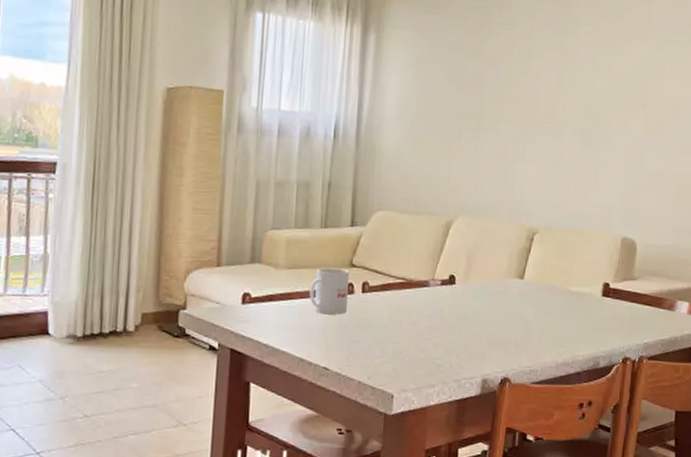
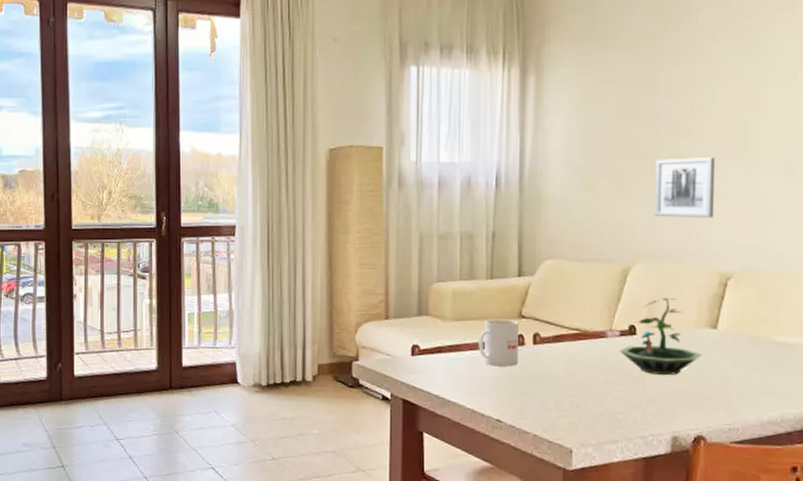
terrarium: none [439,250,511,322] -> present [619,298,703,376]
wall art: none [476,122,528,178] -> present [655,157,715,218]

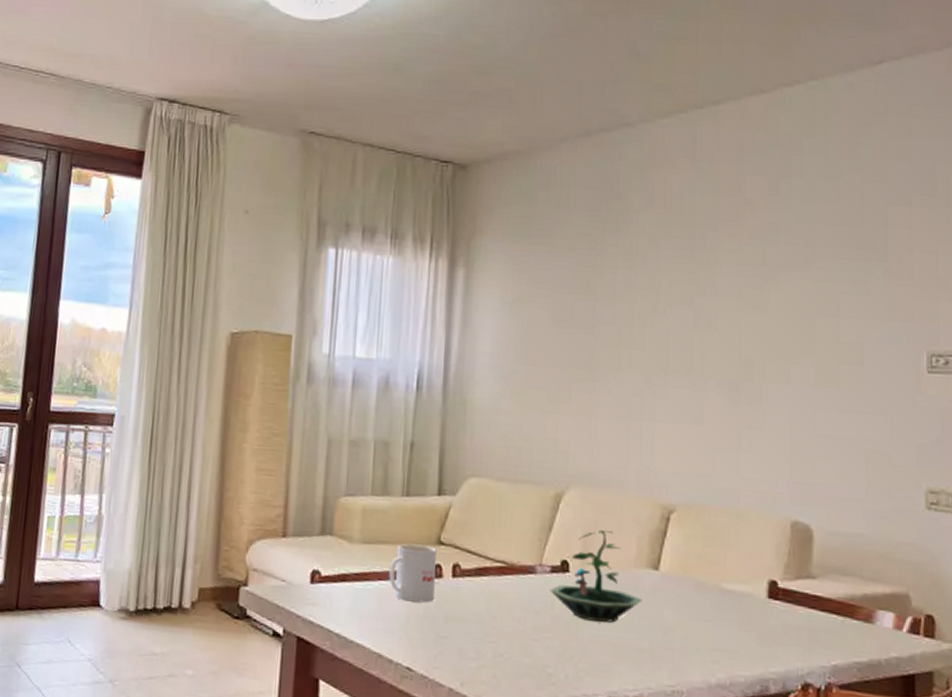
wall art: present [655,157,715,218] -> none [591,371,656,441]

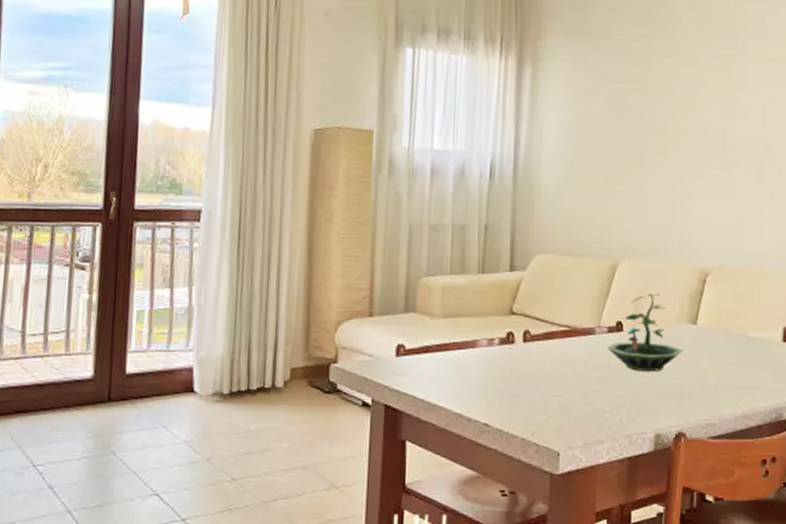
mug: present [389,543,437,603] -> none [467,315,509,366]

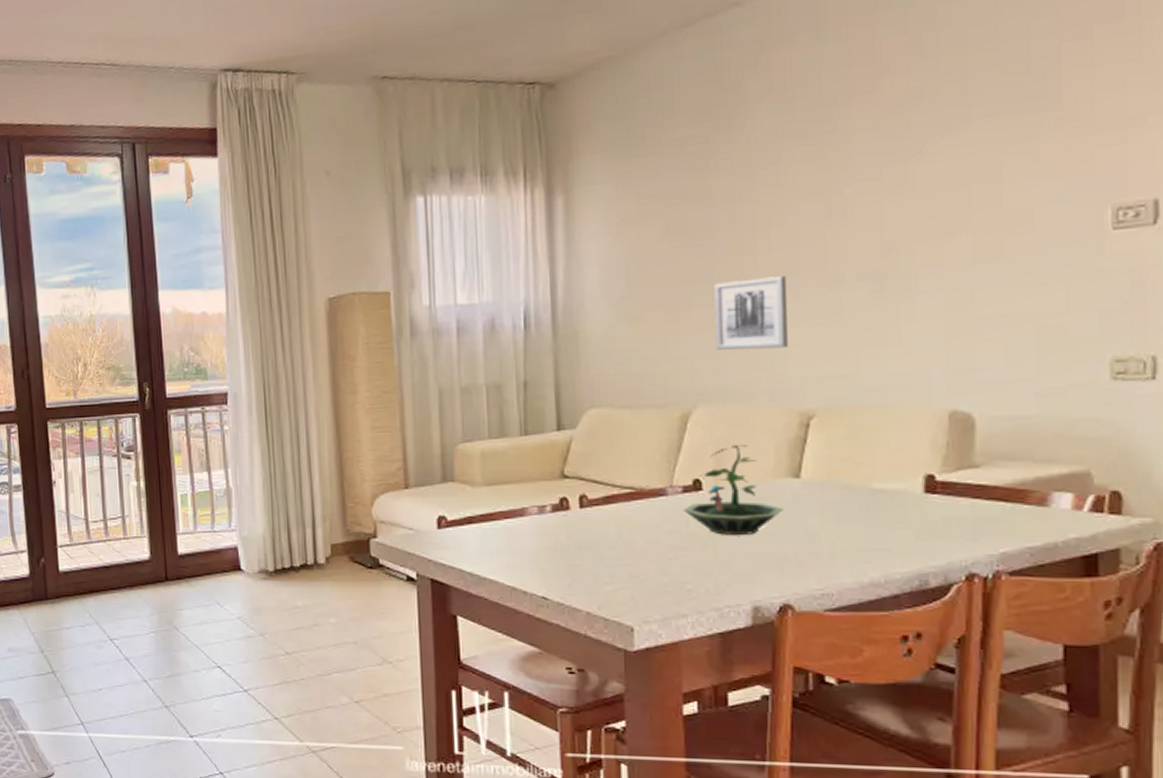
wall art: none [641,156,696,216] -> present [714,276,788,350]

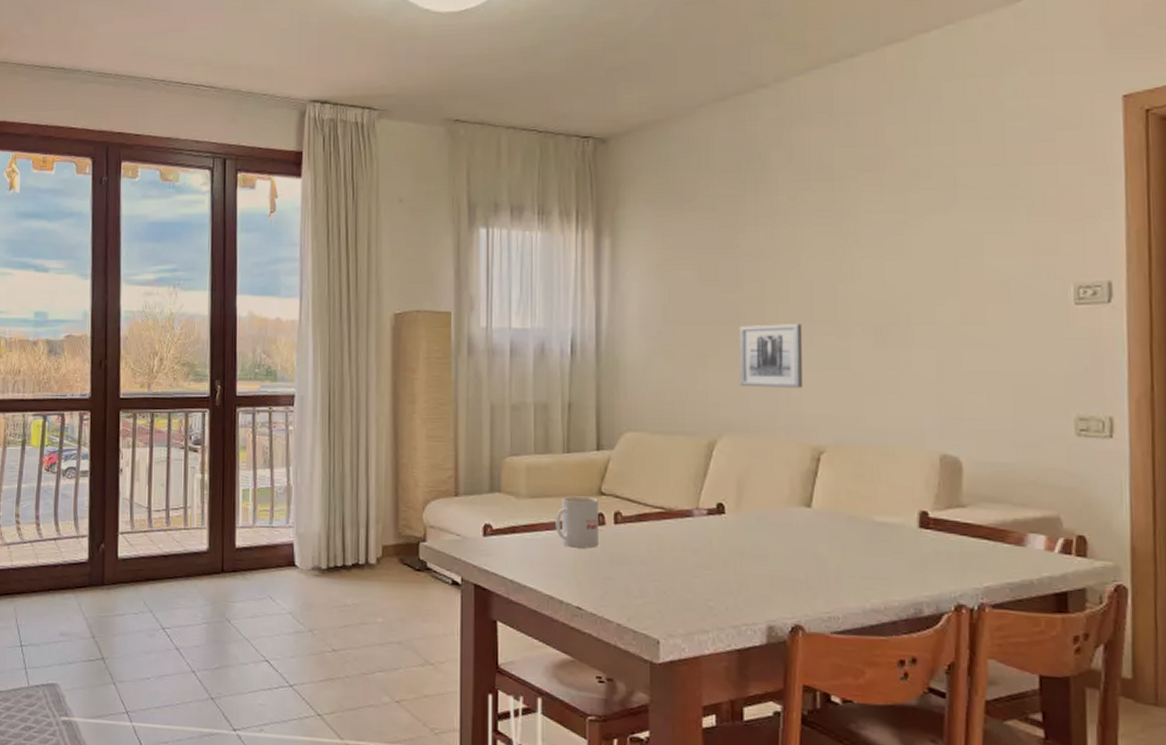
mug: none [515,480,563,536] -> present [555,496,598,549]
terrarium: present [682,445,784,536] -> none [707,474,797,559]

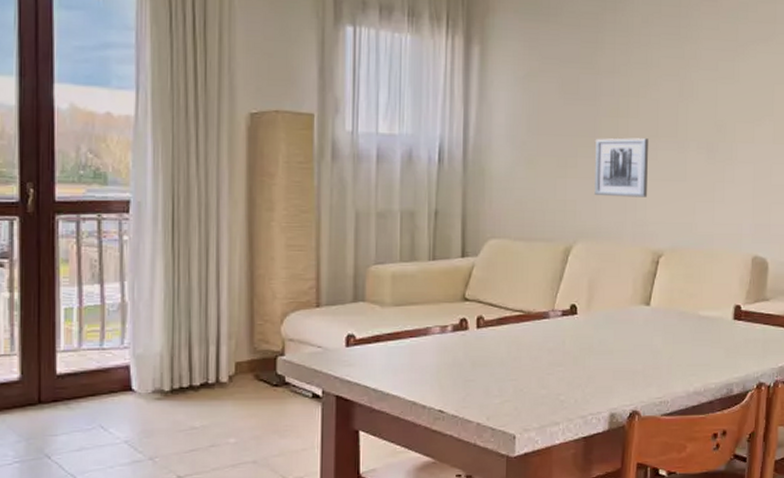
mug: present [555,496,598,549] -> none [419,303,462,353]

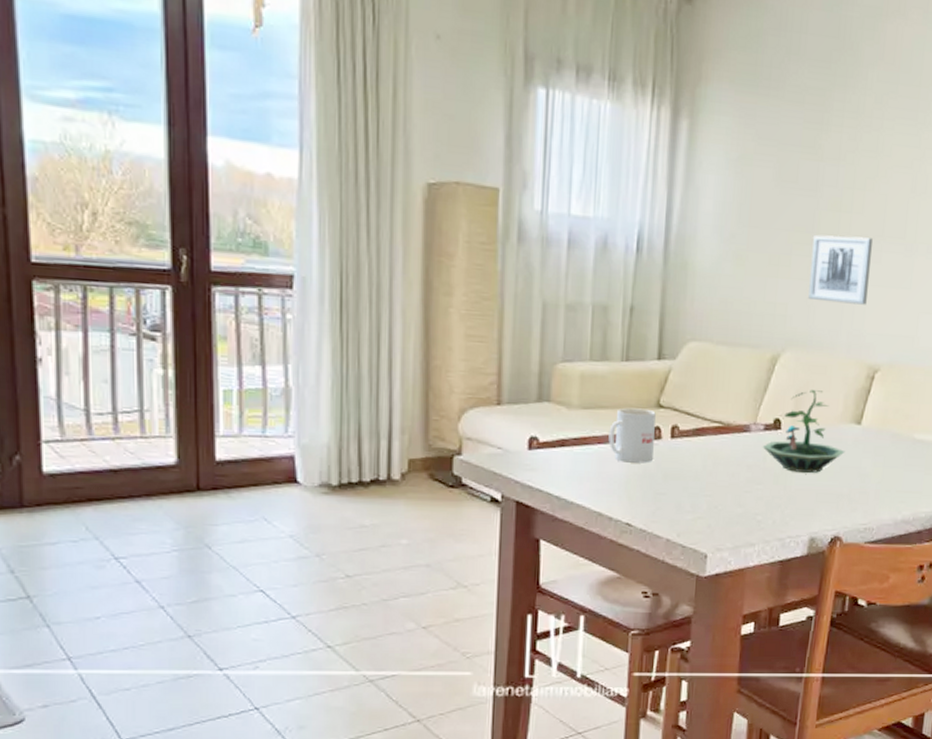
mug: none [419,303,462,353] -> present [608,407,656,463]
terrarium: none [561,277,637,354] -> present [762,390,845,474]

